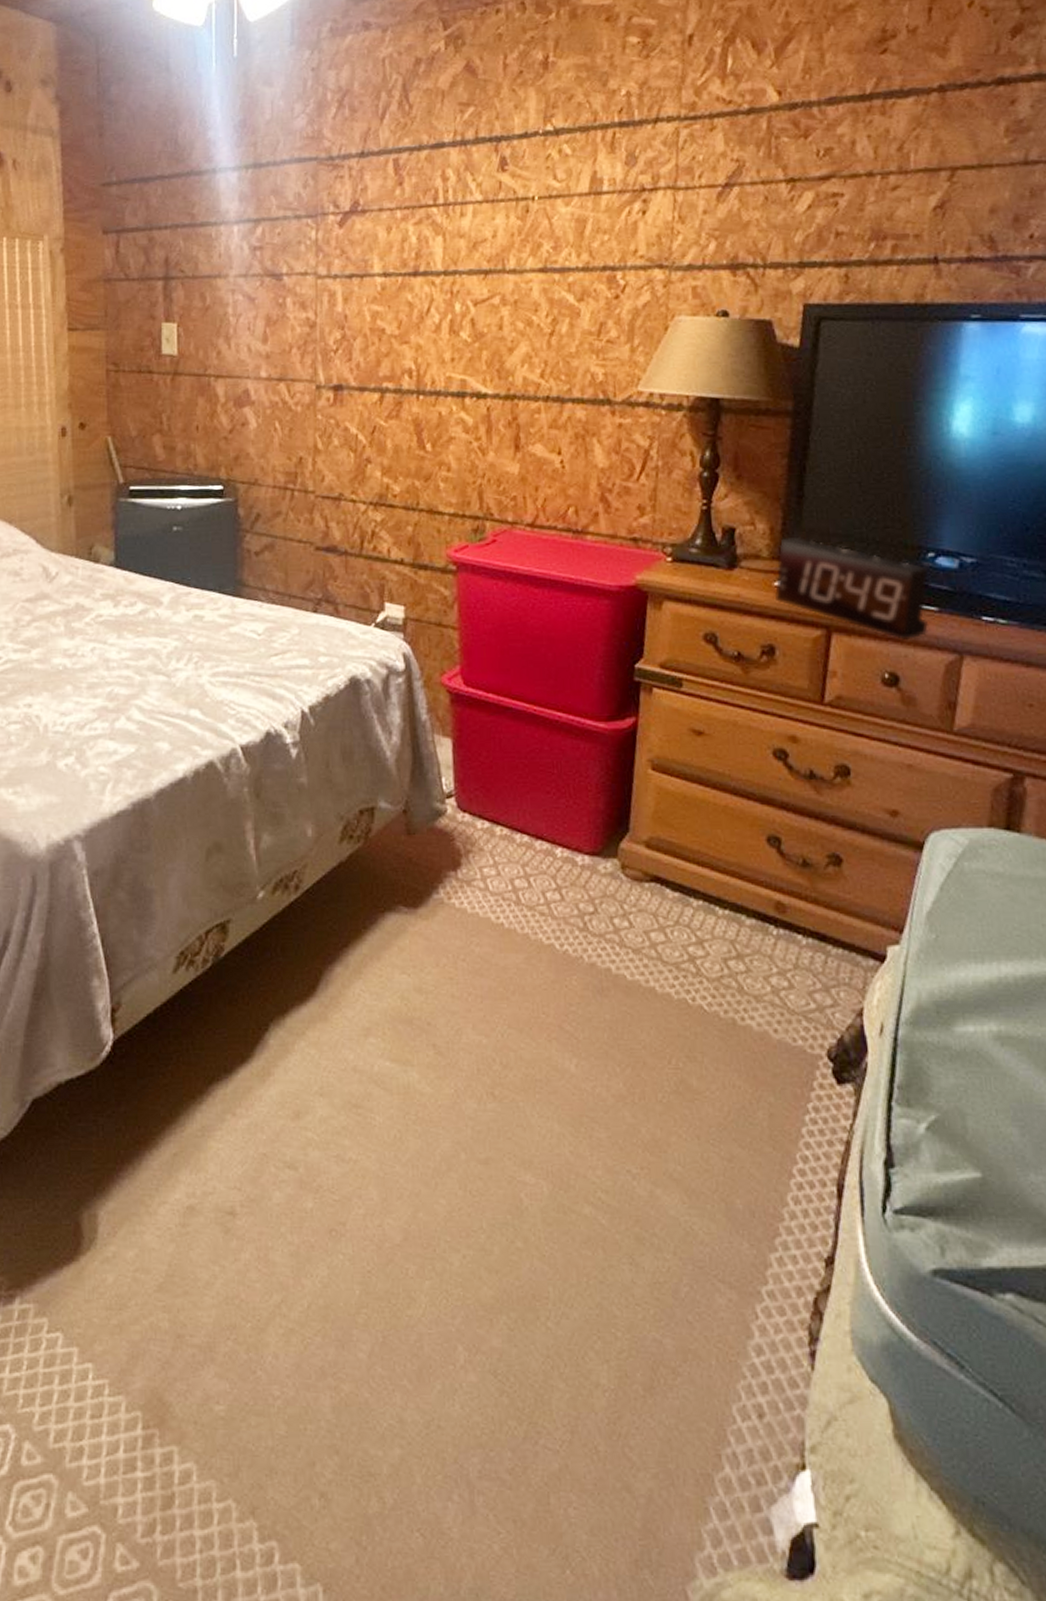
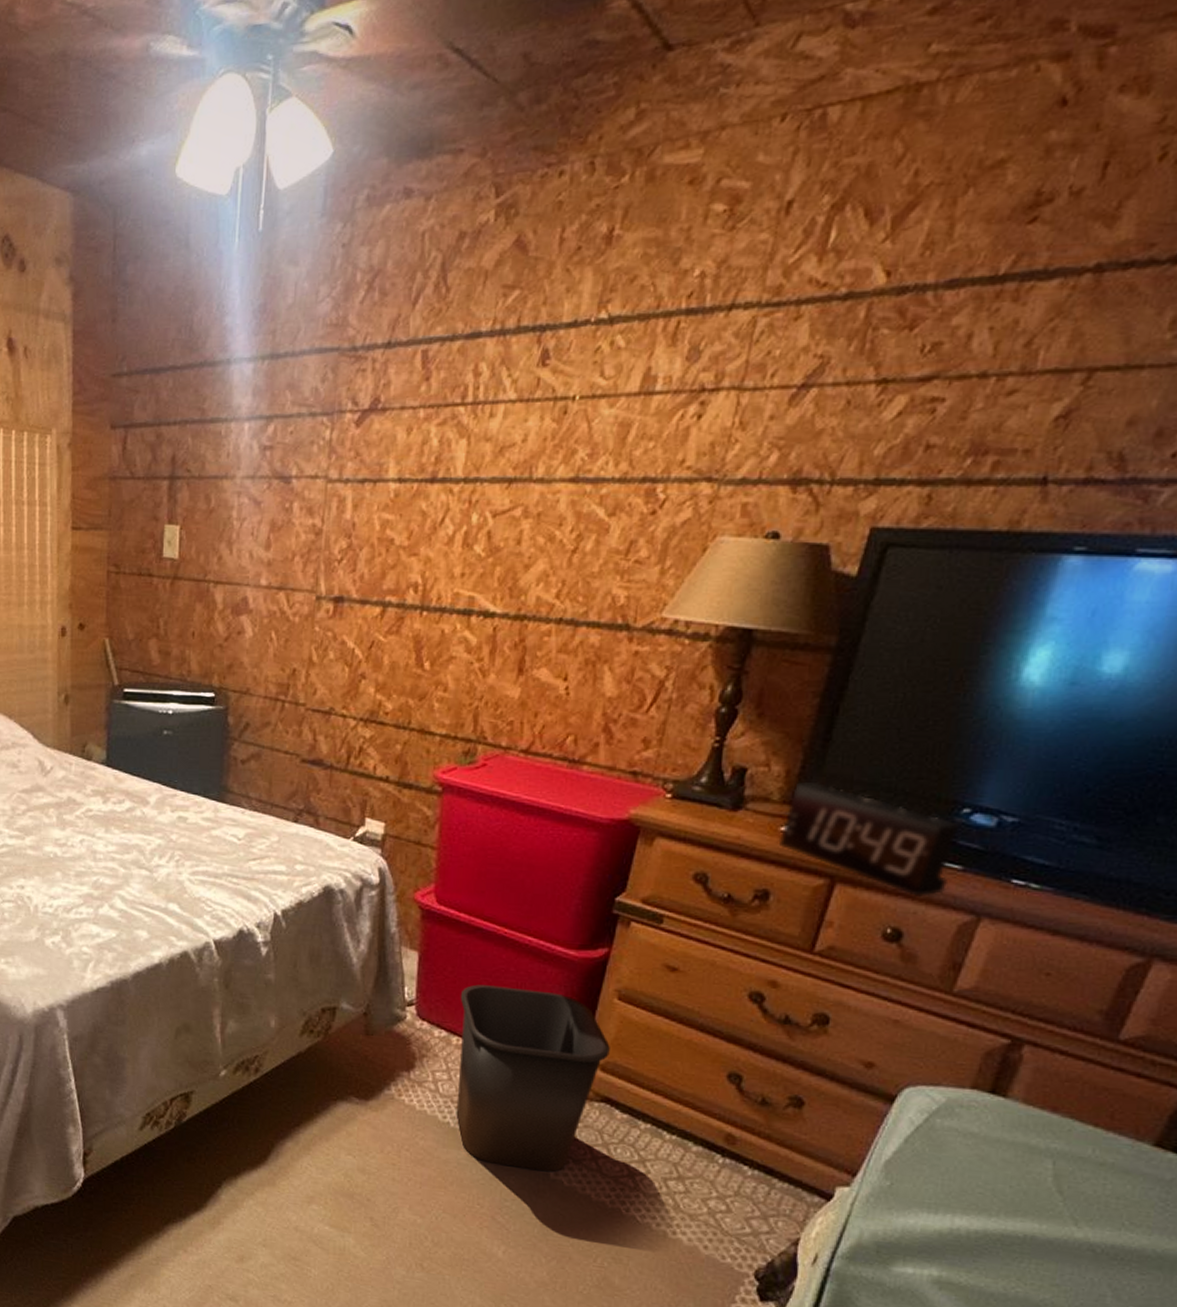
waste bin: none [498,767,652,967] -> present [456,984,610,1173]

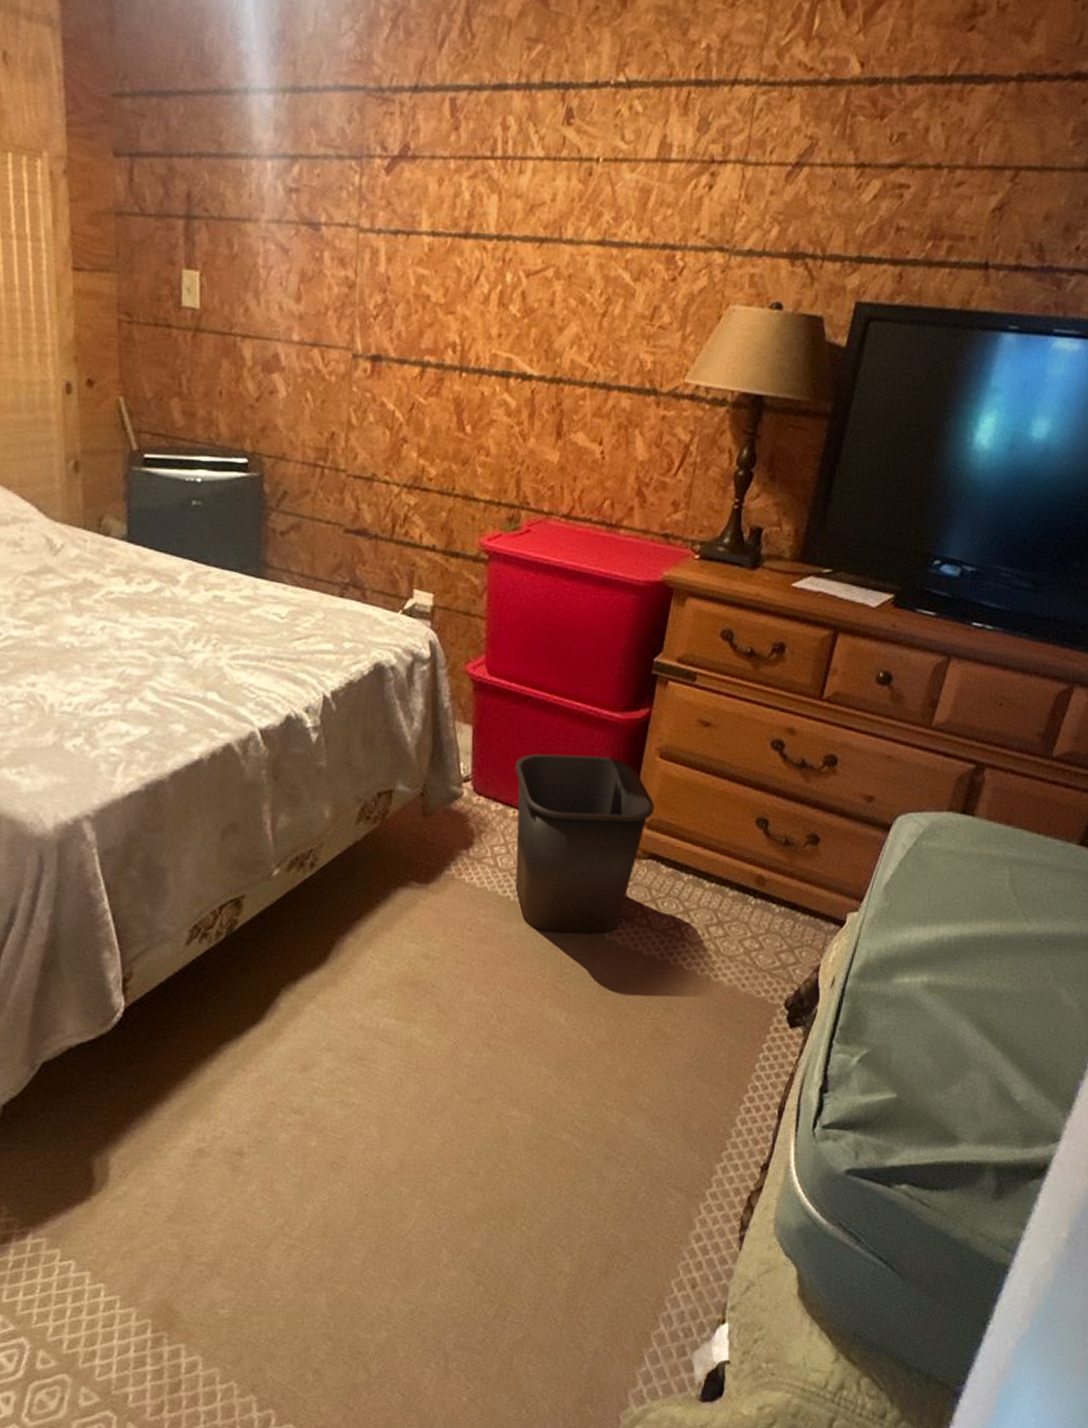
alarm clock: present [778,781,960,898] -> none [790,539,933,643]

